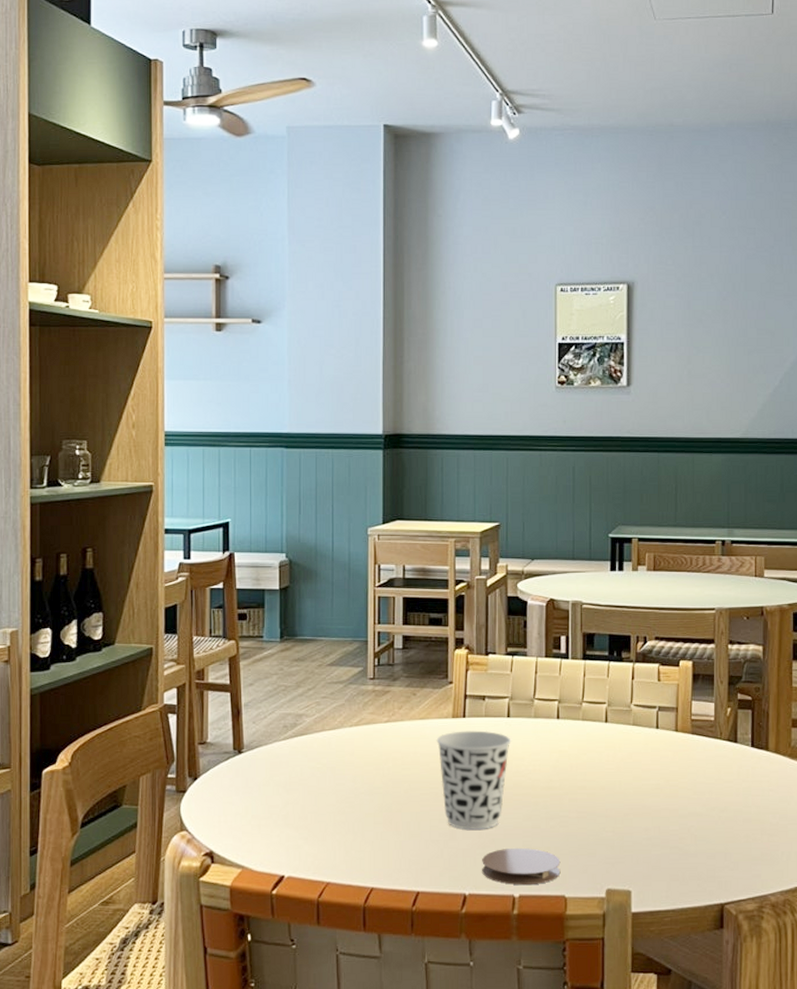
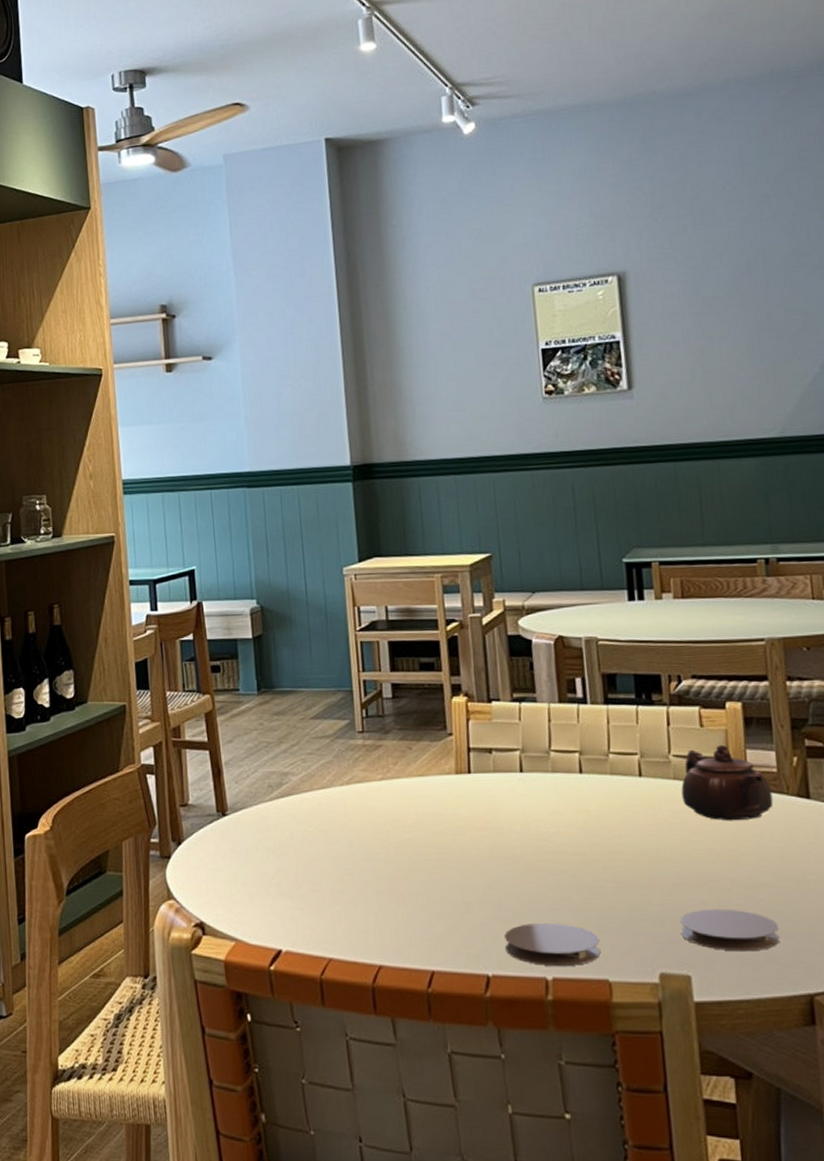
cup: present [436,730,511,830] -> none [439,788,527,901]
coaster: none [626,834,703,870] -> present [679,909,780,952]
teapot: none [638,696,709,761] -> present [681,744,774,821]

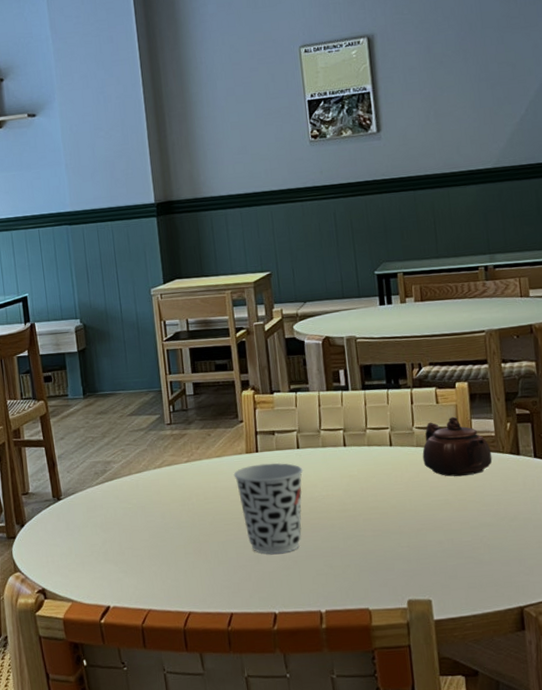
cup: none [439,788,527,901] -> present [233,462,303,554]
coaster: present [504,922,601,967] -> none [287,567,363,602]
coaster: present [679,909,780,952] -> none [422,545,498,579]

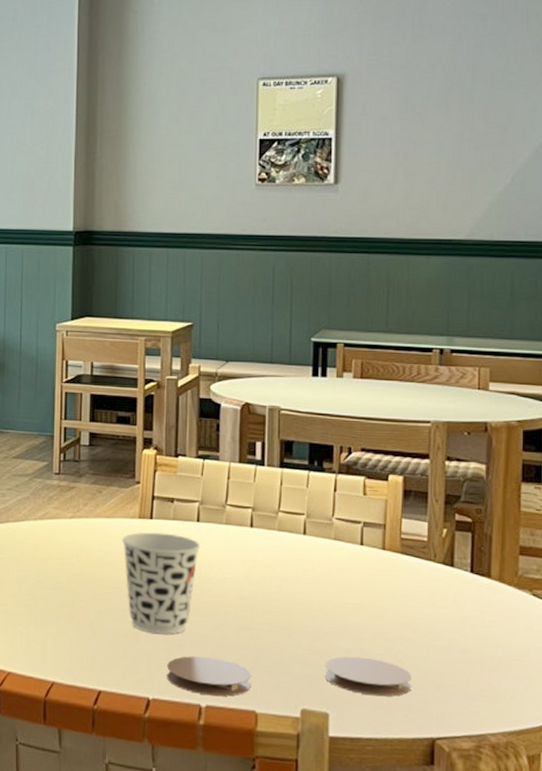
coaster: none [287,567,363,602] -> present [167,656,252,696]
teapot: present [422,416,492,477] -> none [340,512,421,581]
coaster: none [422,545,498,579] -> present [324,656,412,697]

